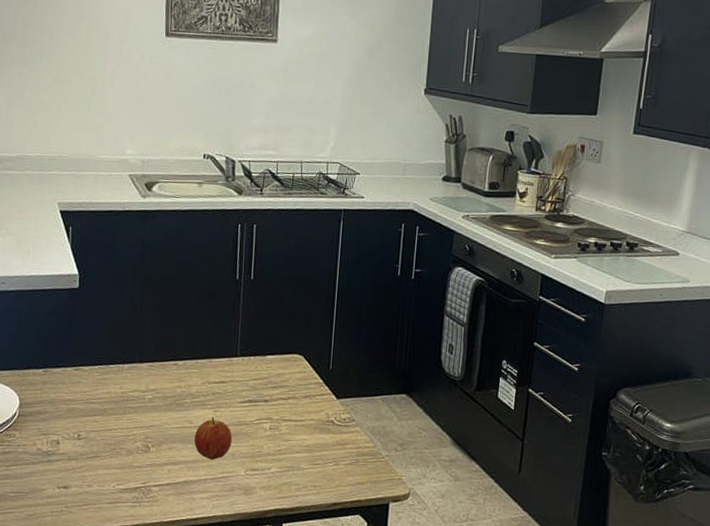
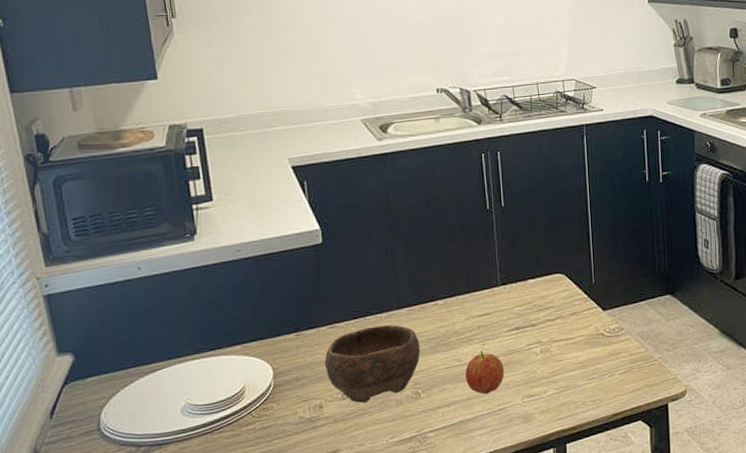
bowl: none [66,375,156,446] -> present [324,324,420,403]

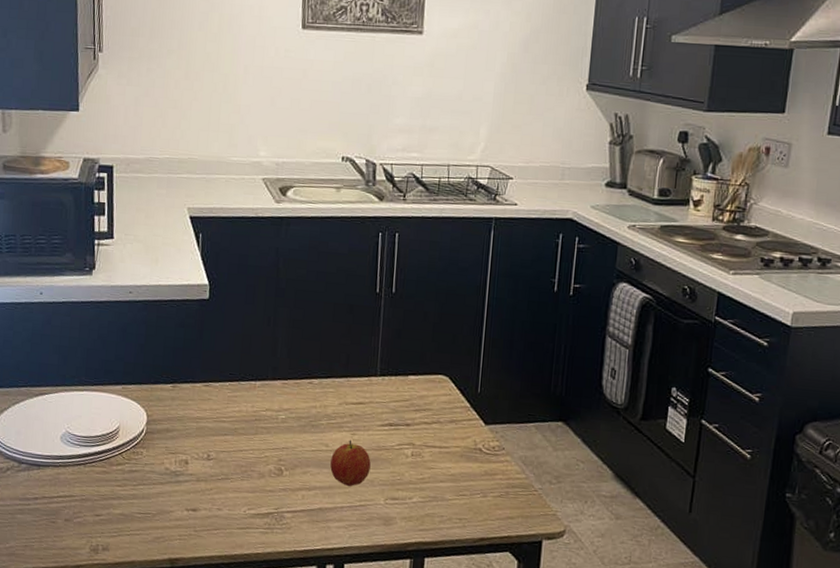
bowl: present [324,324,420,403] -> none [195,392,290,468]

